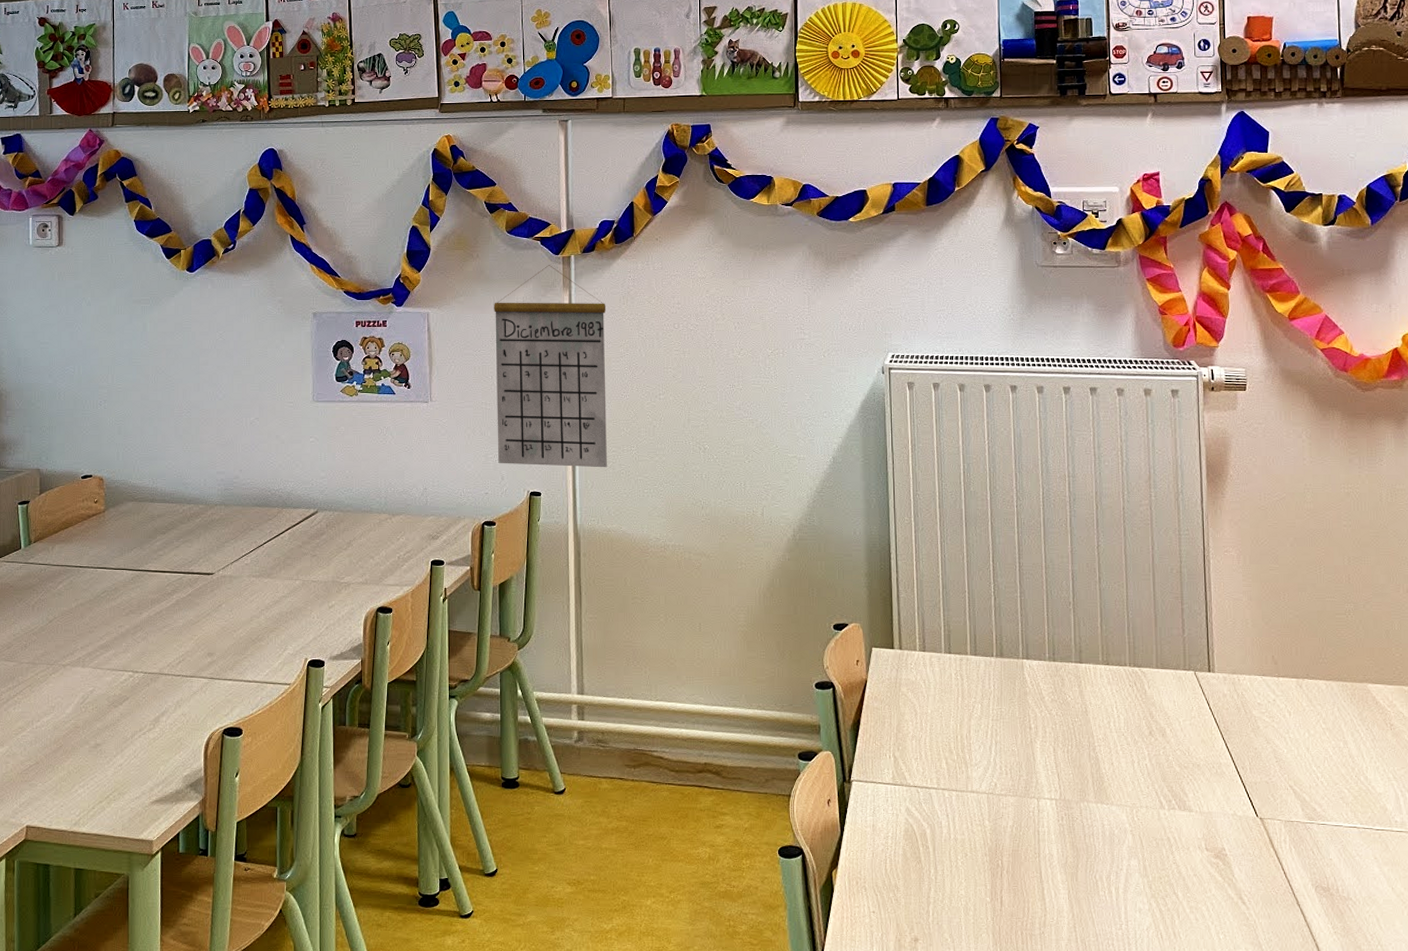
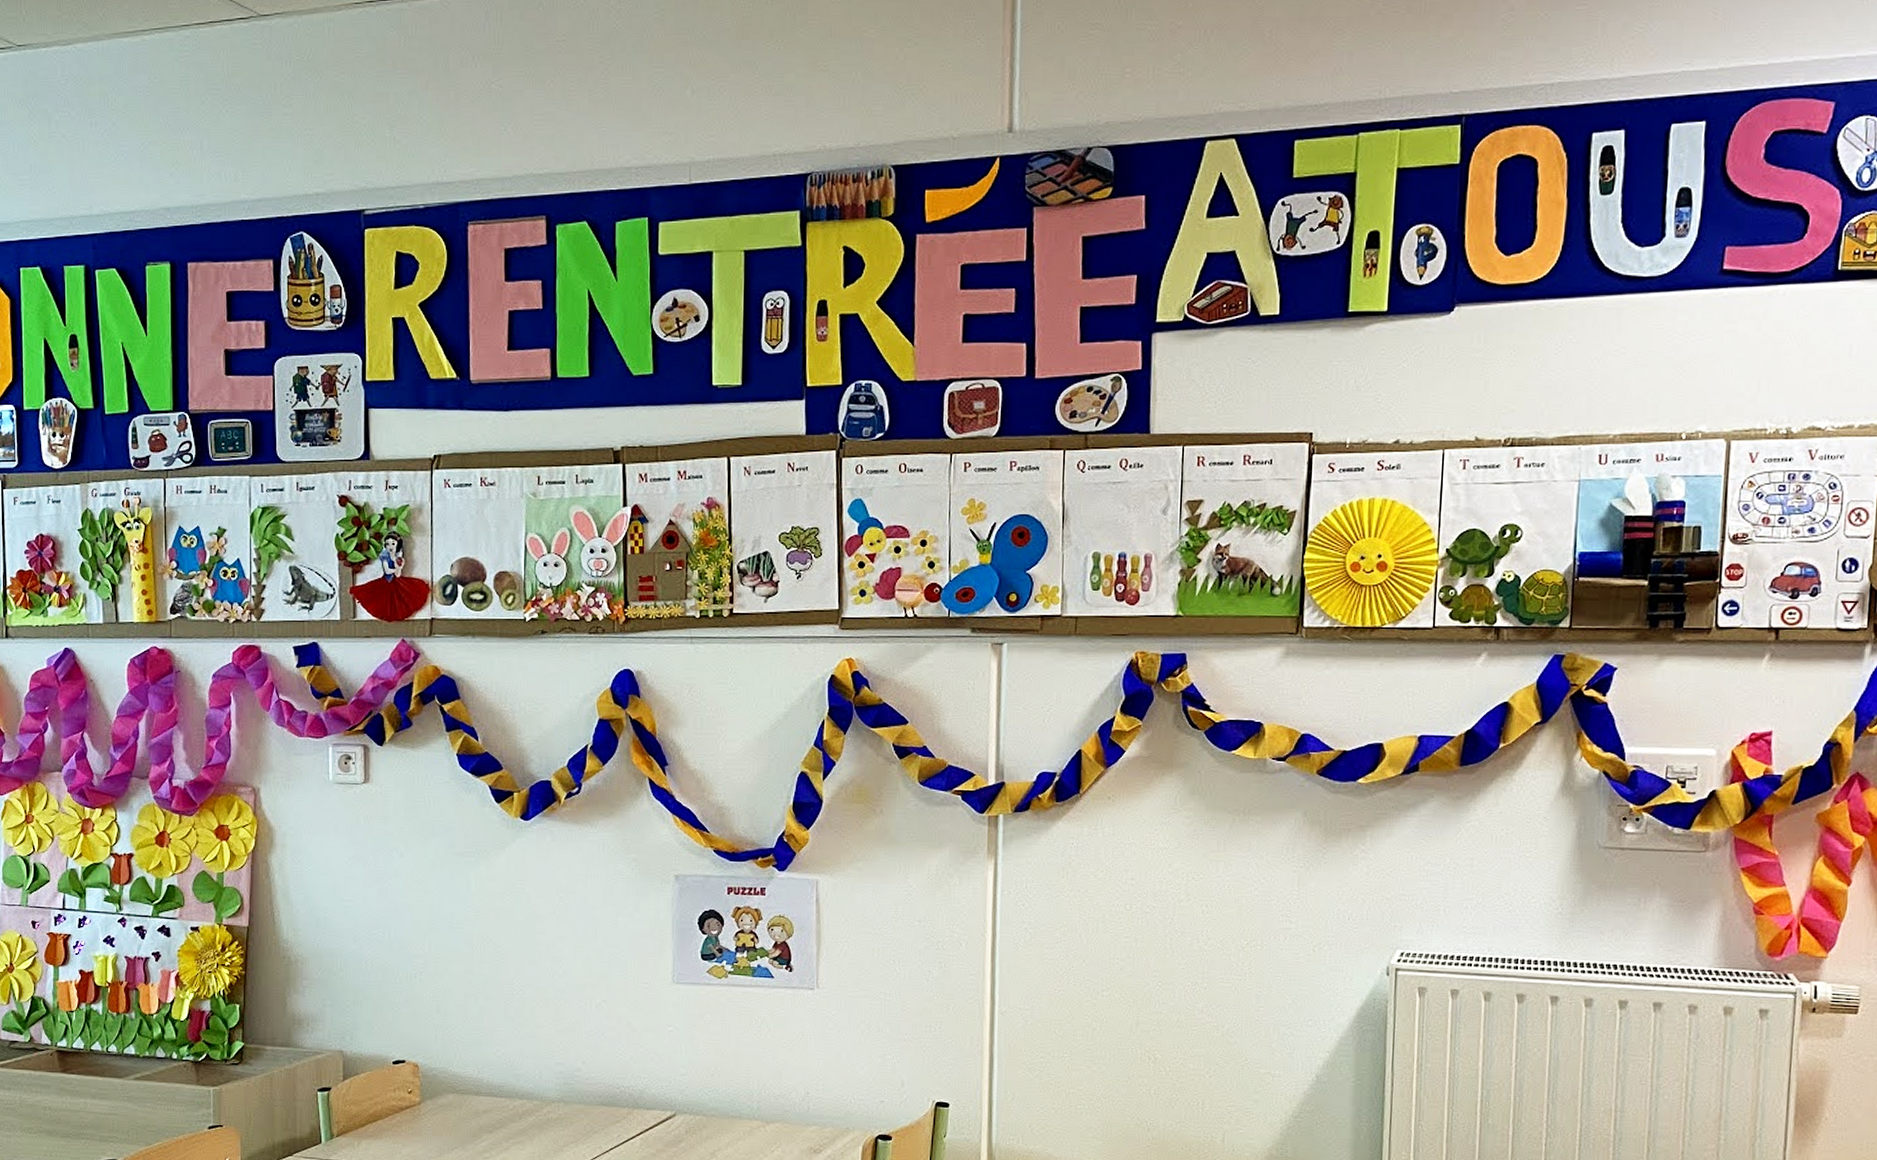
calendar: present [494,265,607,468] -> none [897,826,1041,1077]

